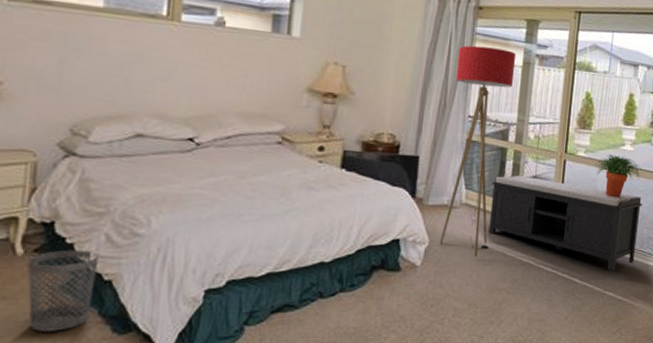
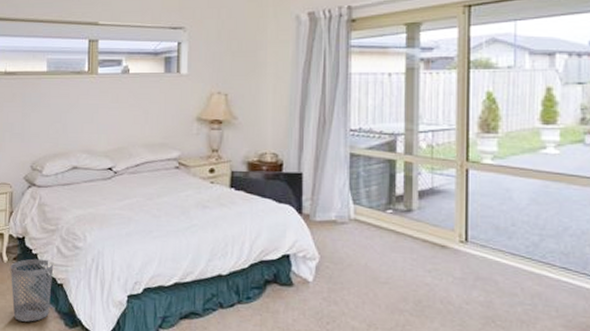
floor lamp: present [439,45,517,257] -> none [330,58,398,274]
bench: present [488,174,642,271] -> none [382,187,580,297]
potted plant: present [594,154,642,198] -> none [506,160,575,210]

